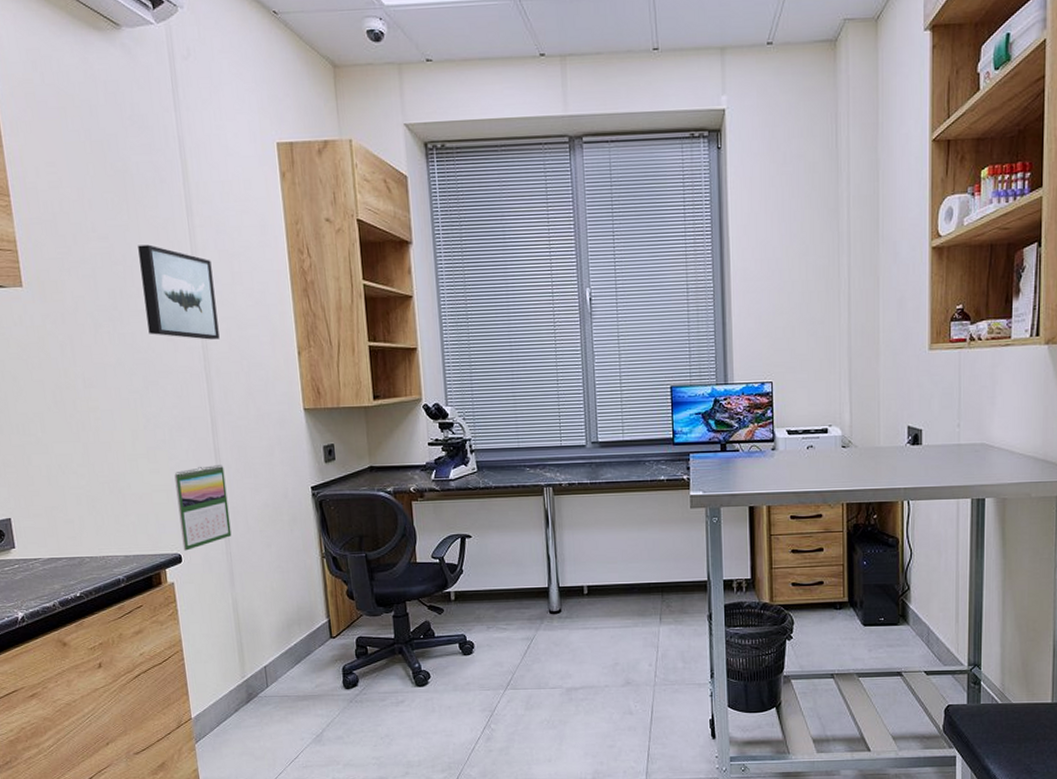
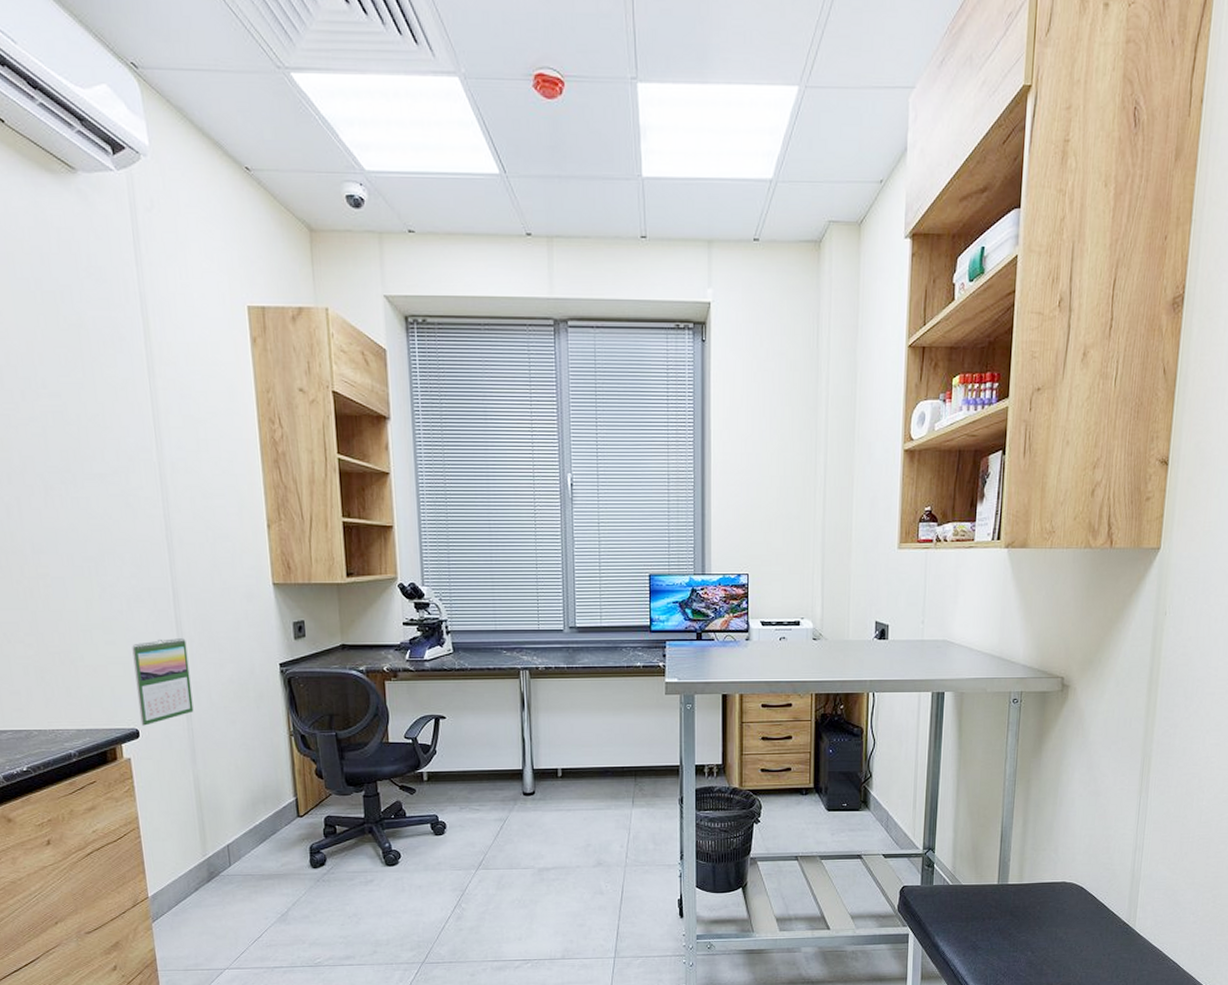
wall art: present [138,244,220,340] -> none [94,405,183,508]

